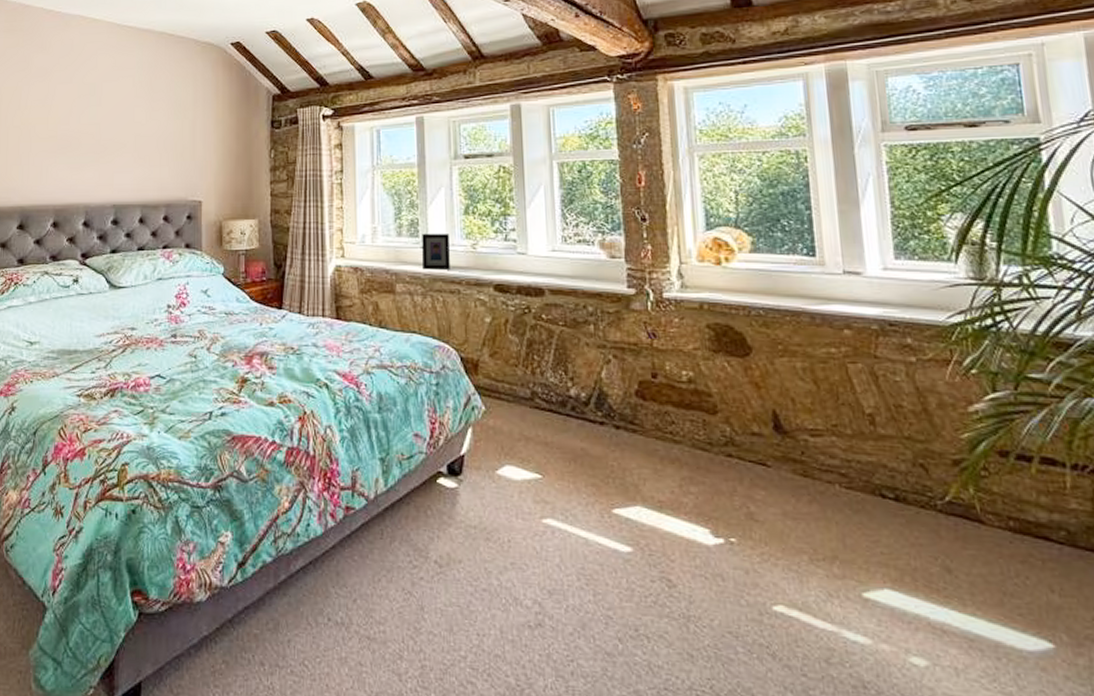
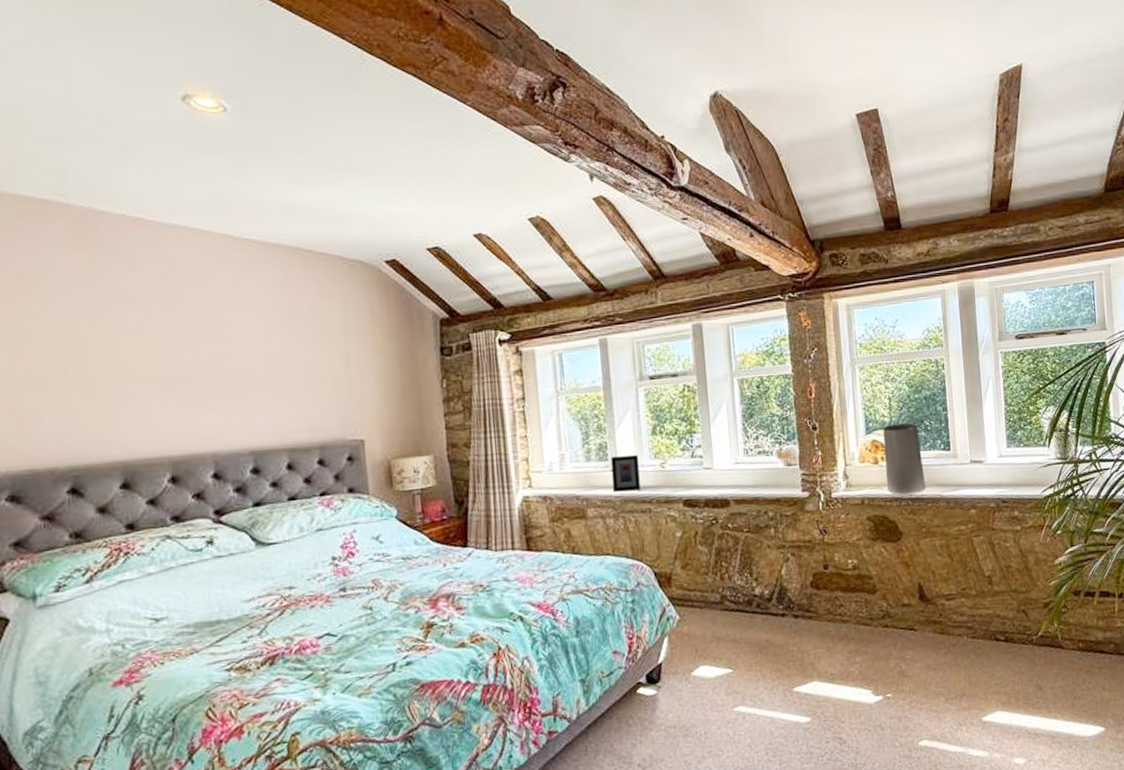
vase: none [727,221,783,304] -> present [883,423,926,496]

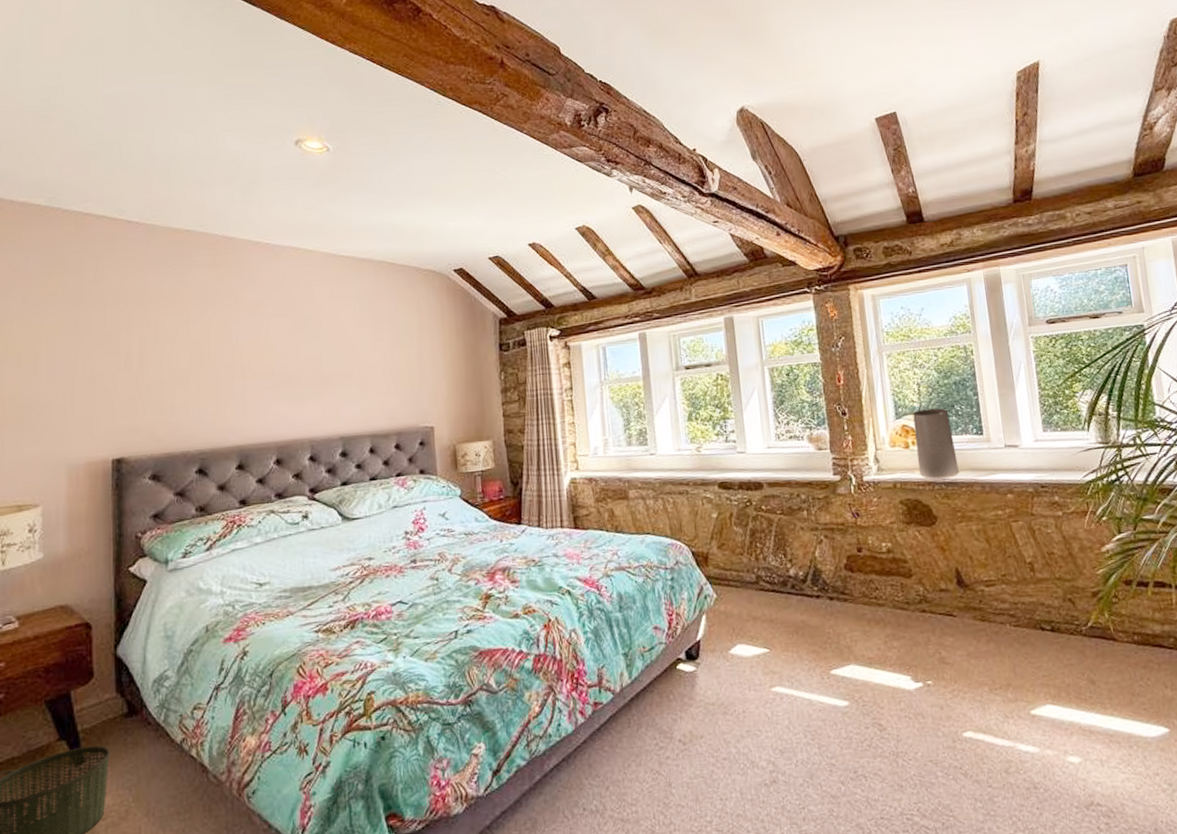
picture frame: present [611,455,640,492] -> none [650,440,678,475]

